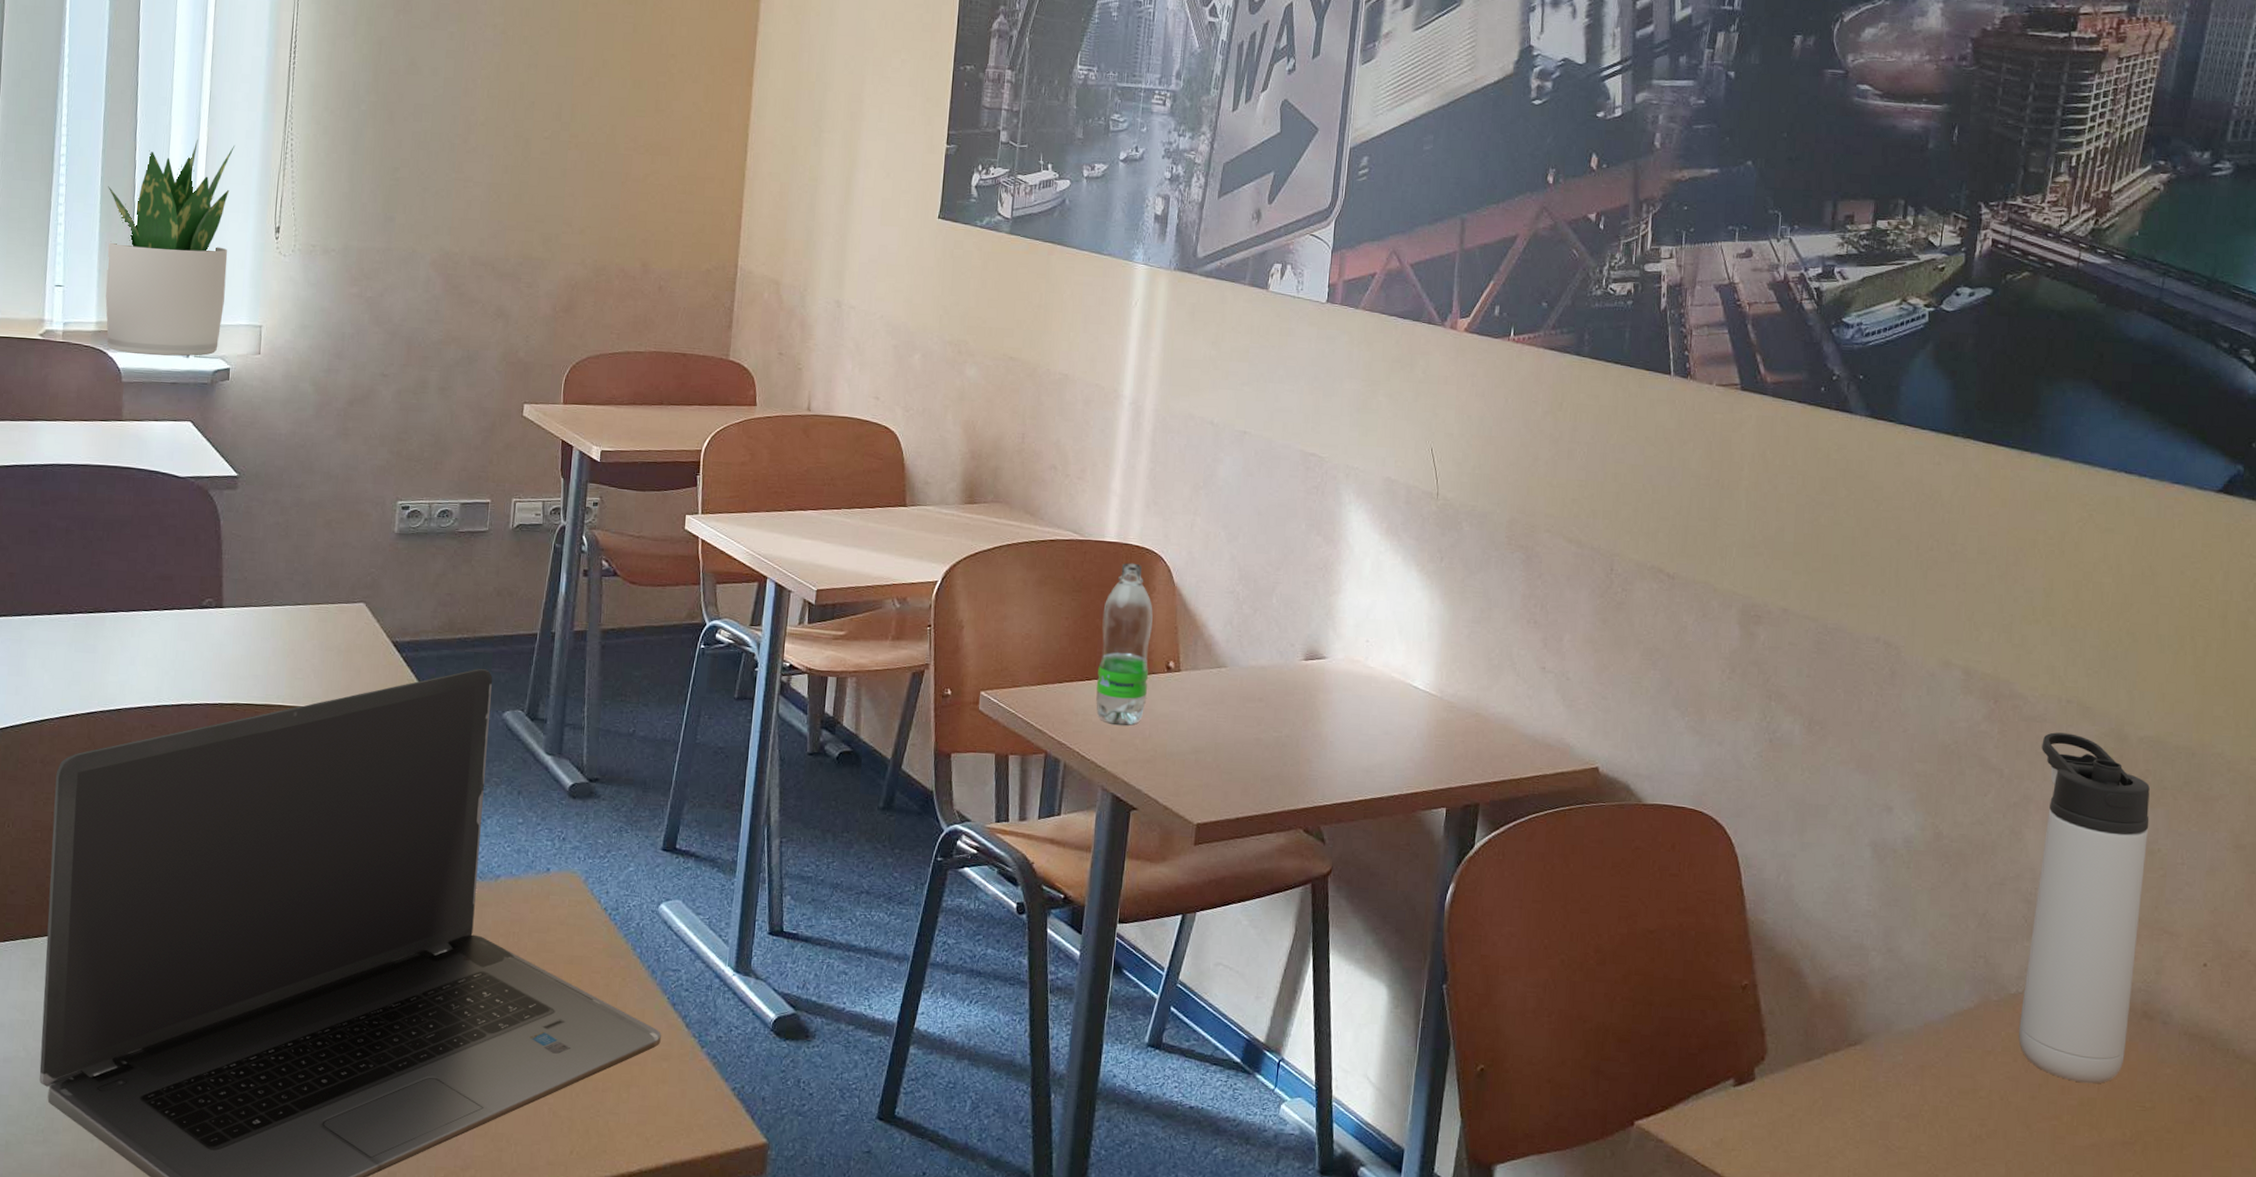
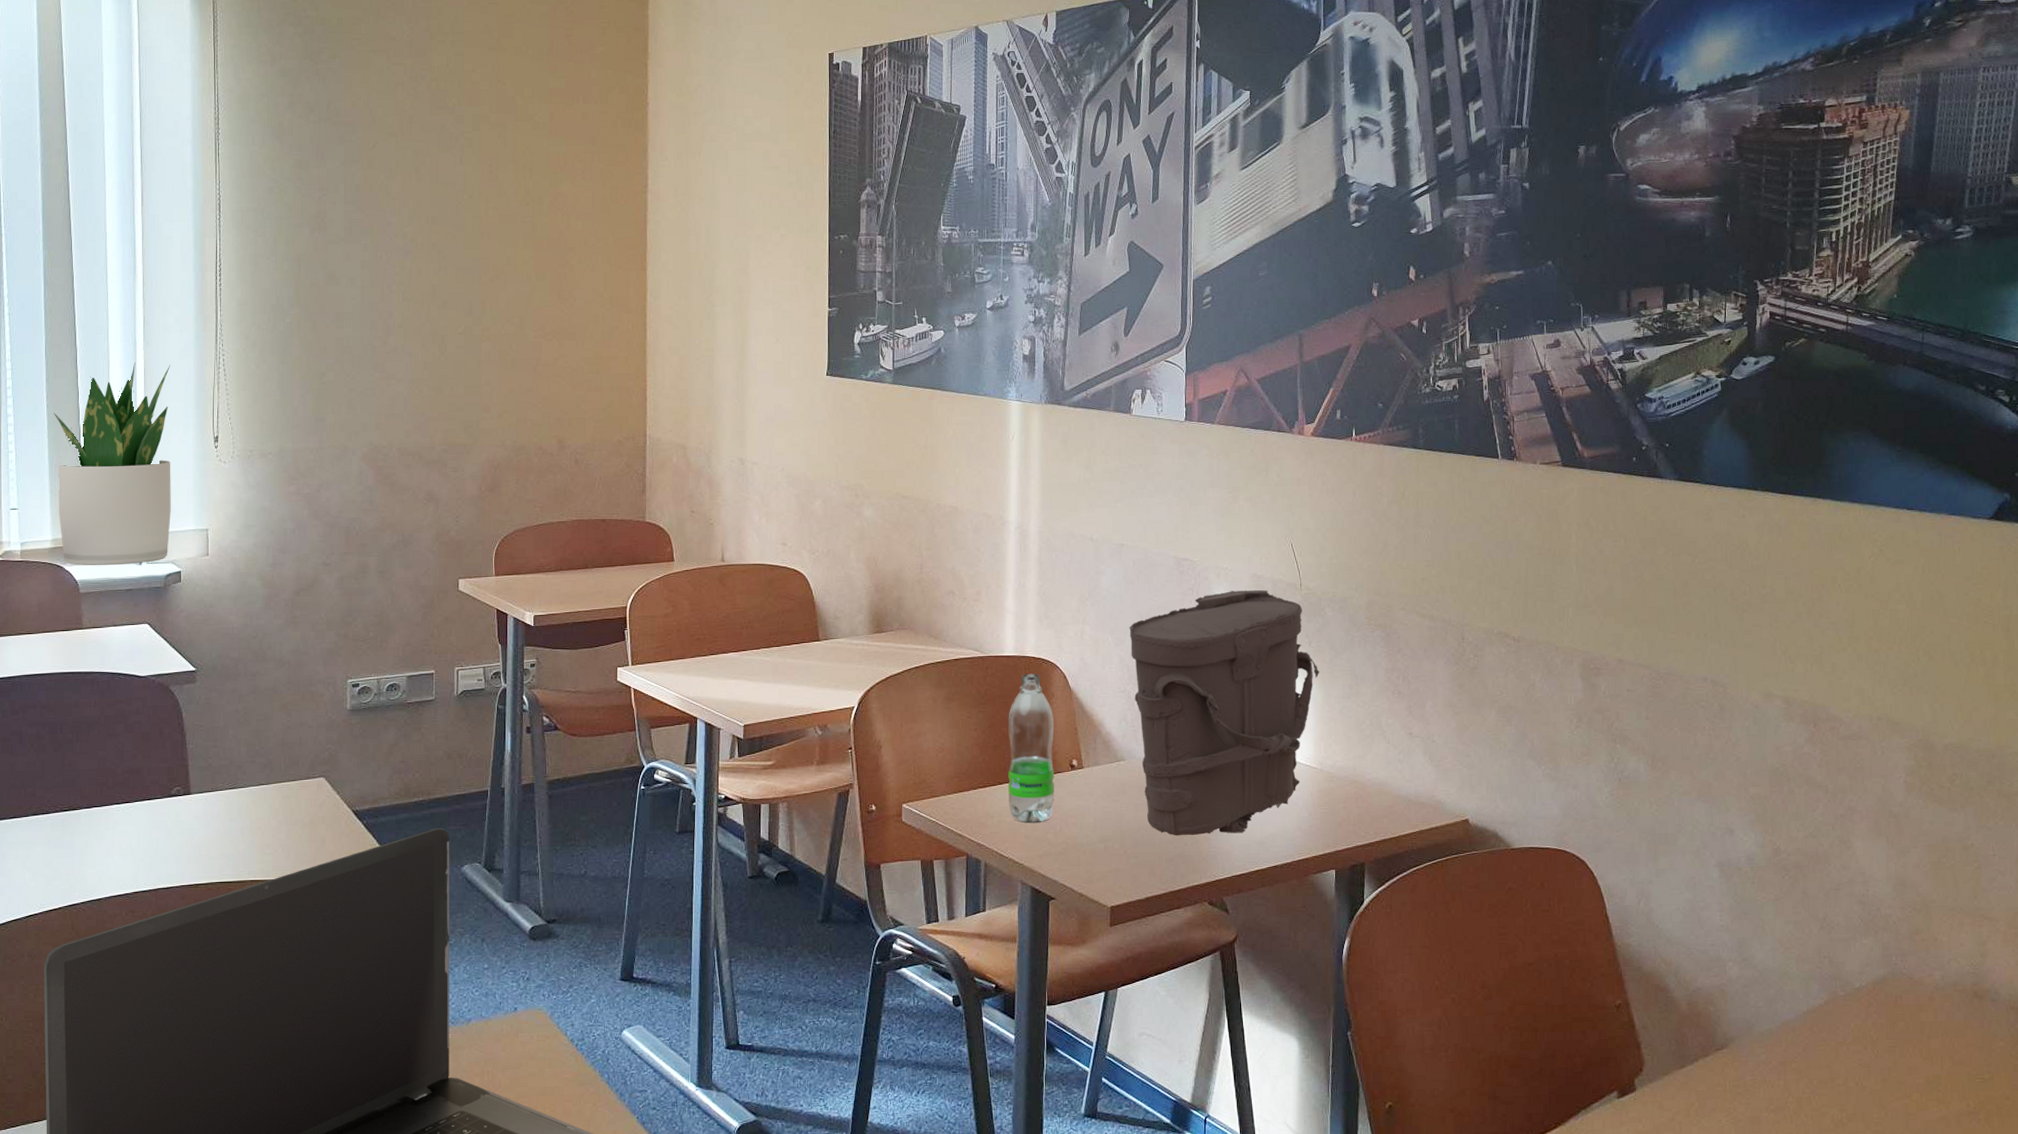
bag: none [1243,493,1449,758] -> present [1129,590,1319,836]
thermos bottle: present [2019,732,2150,1084] -> none [1859,747,1962,1063]

